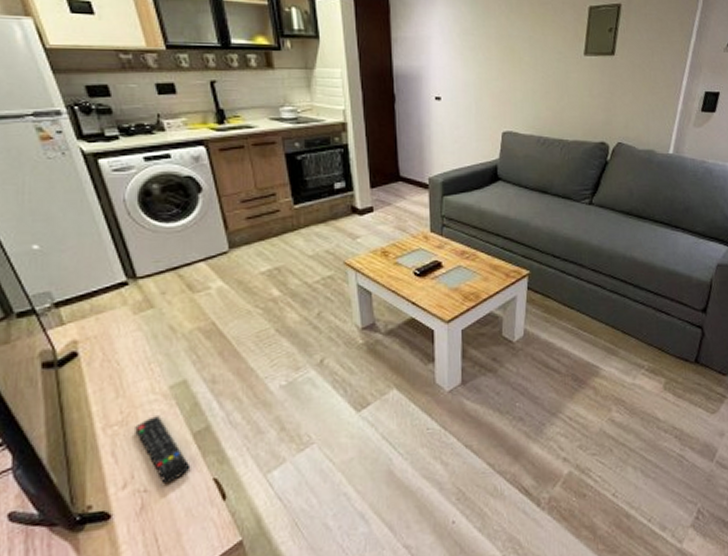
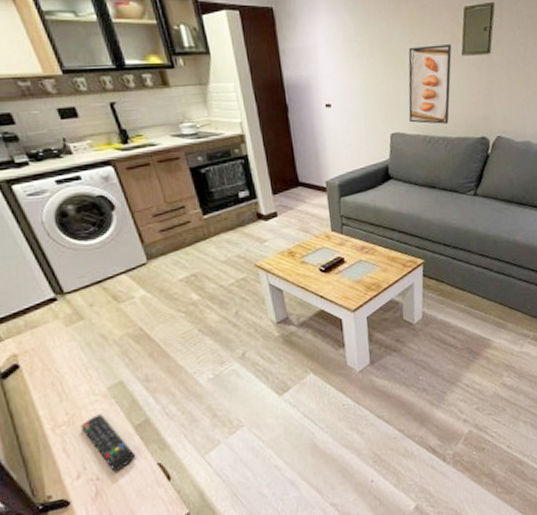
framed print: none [523,43,574,125] -> present [408,44,452,124]

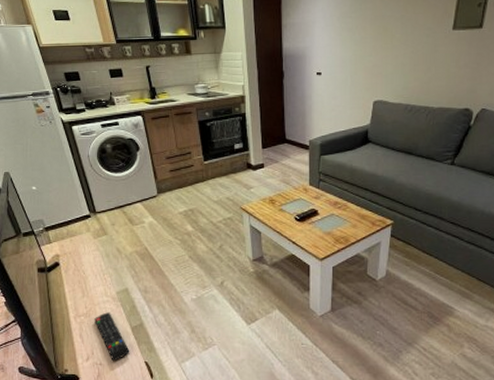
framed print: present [408,44,452,124] -> none [393,20,443,94]

